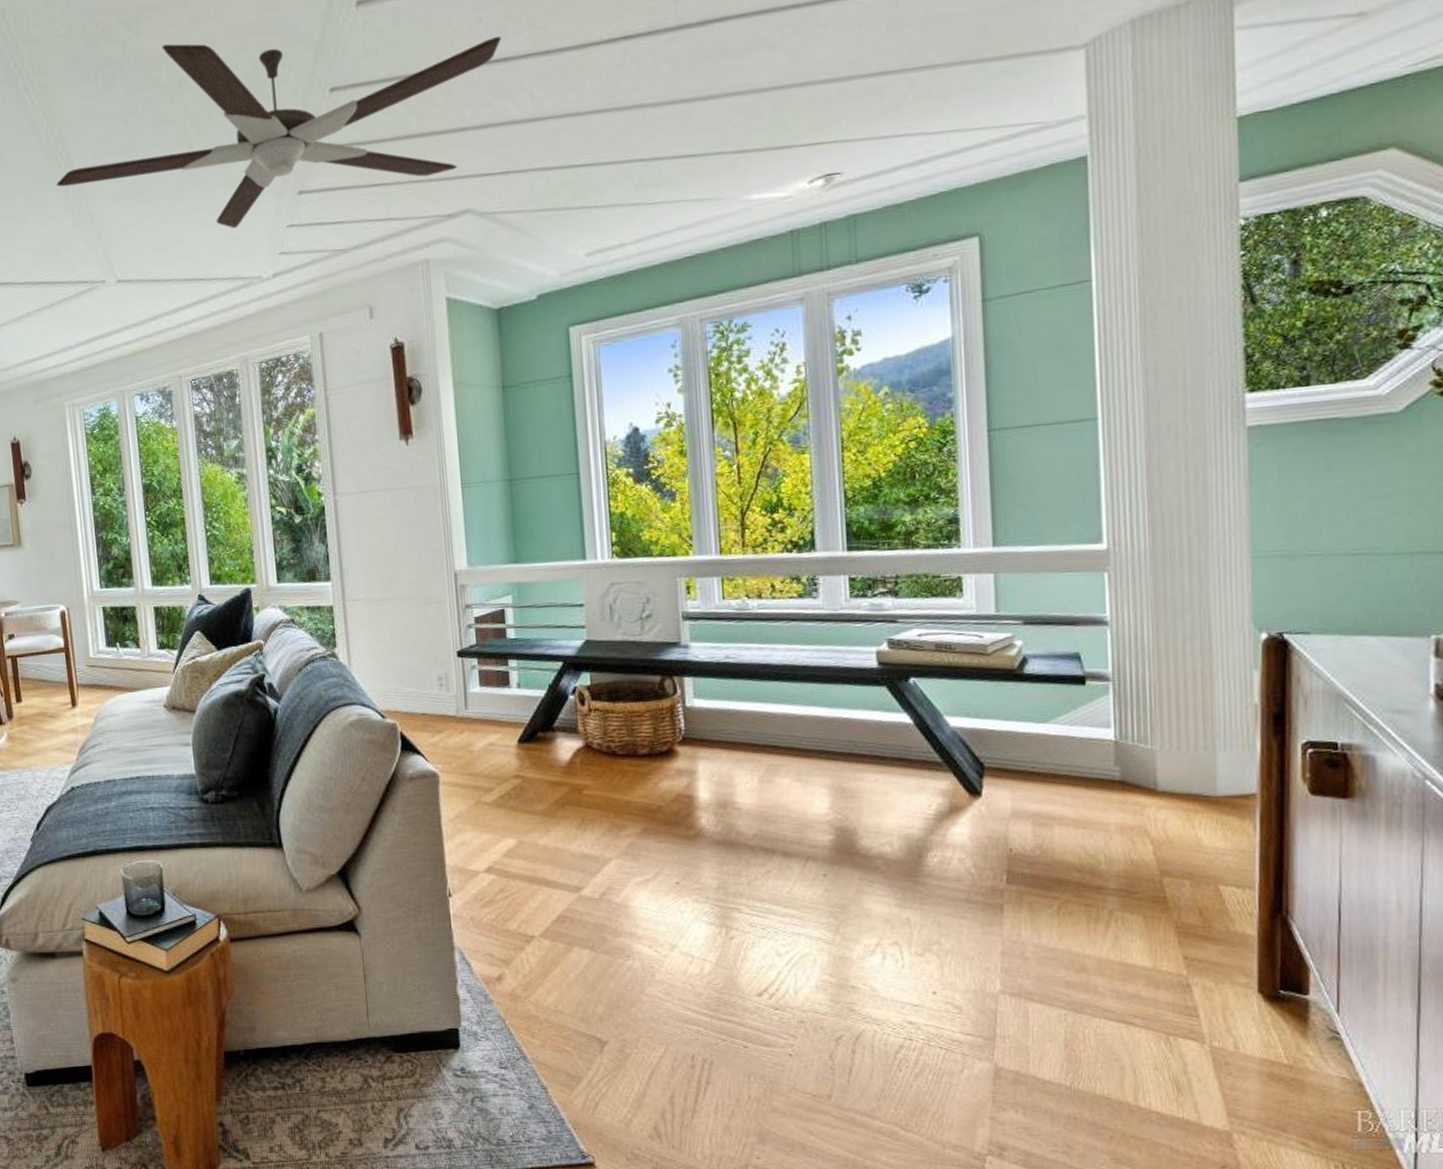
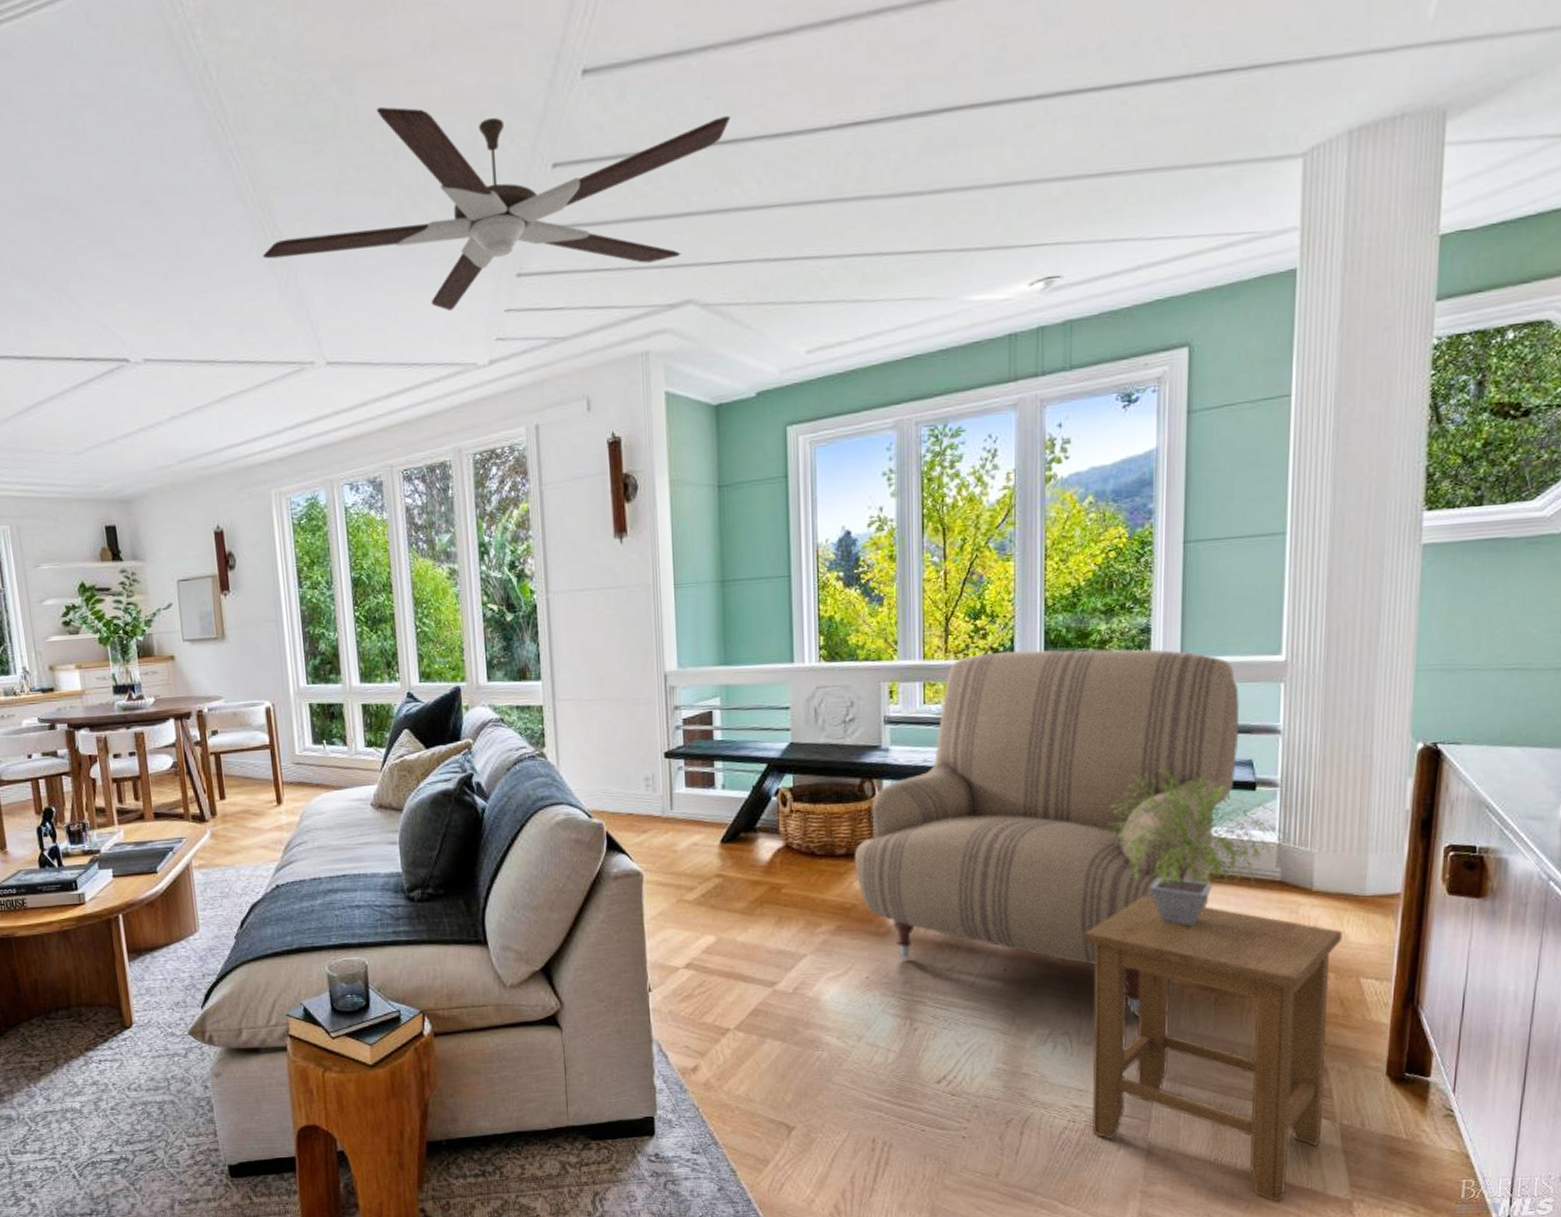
chair: none [657,540,1062,926] -> present [854,649,1240,1017]
stool: none [908,797,1195,1133] -> present [1084,896,1342,1202]
potted plant: none [924,654,1128,829] -> present [1105,760,1291,927]

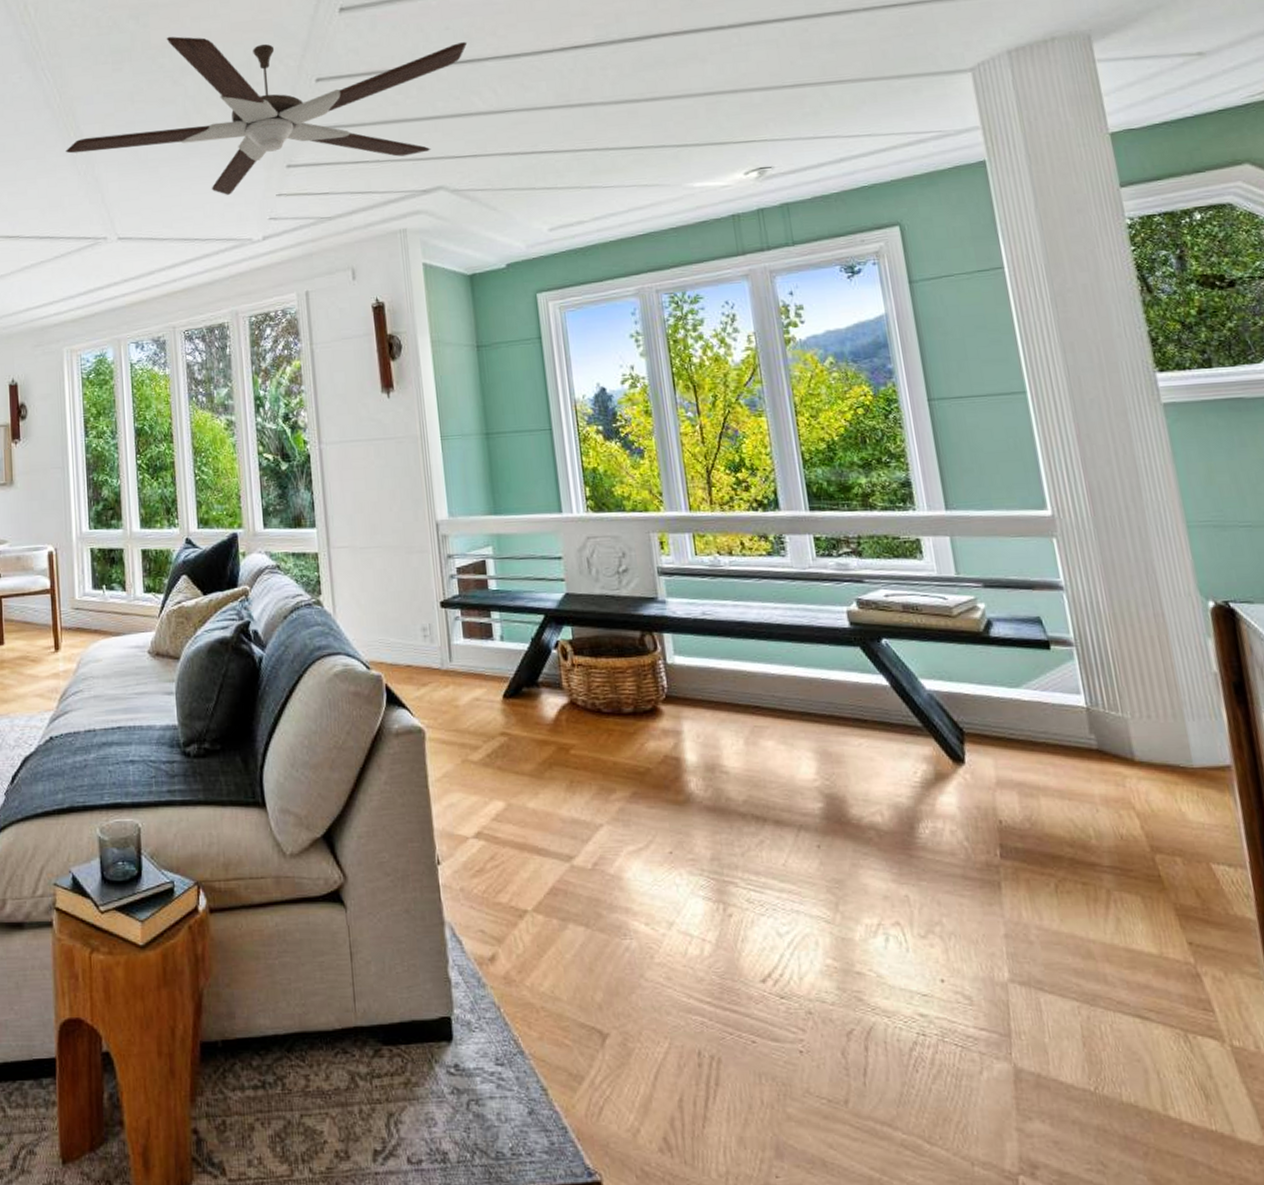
chair: present [854,649,1240,1017] -> none [642,502,1026,905]
stool: present [1084,896,1342,1202] -> none [898,764,1214,1148]
potted plant: present [1105,760,1291,927] -> none [900,616,1098,800]

